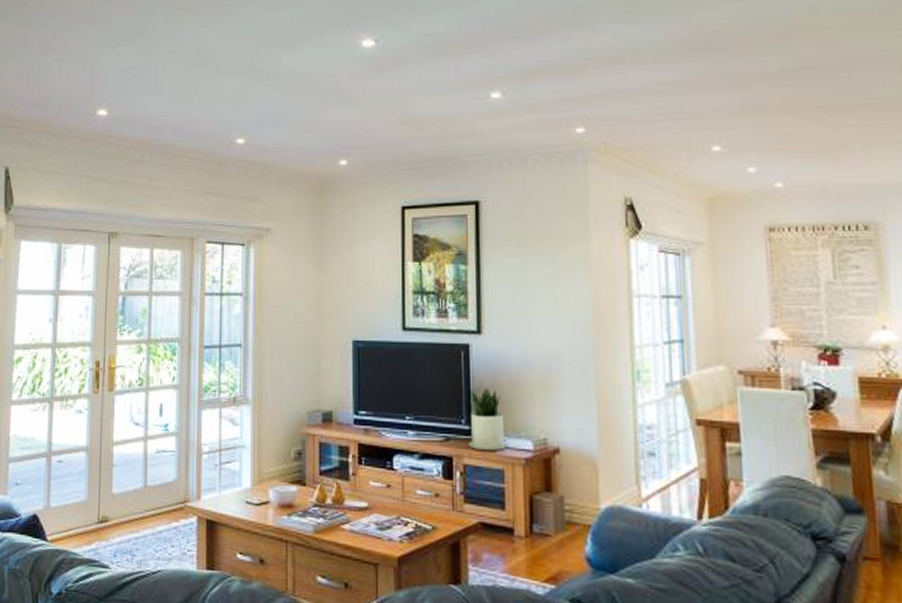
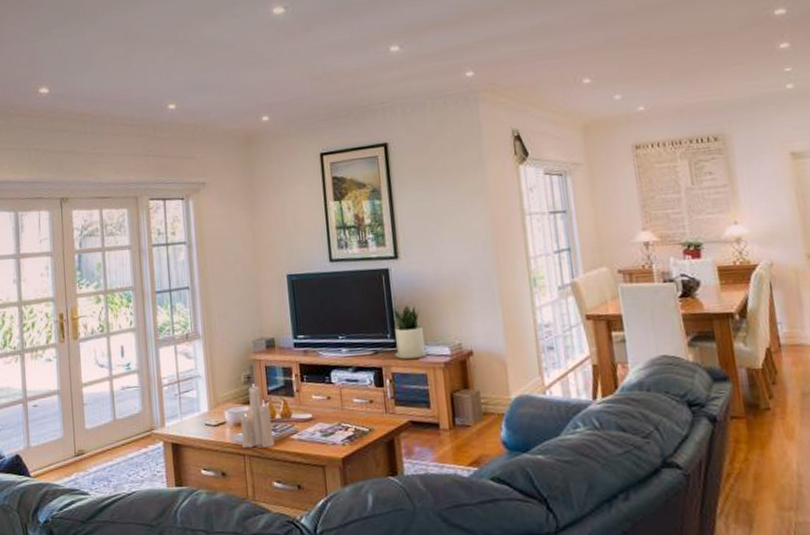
candle: none [285,461,323,536] -> present [240,384,275,449]

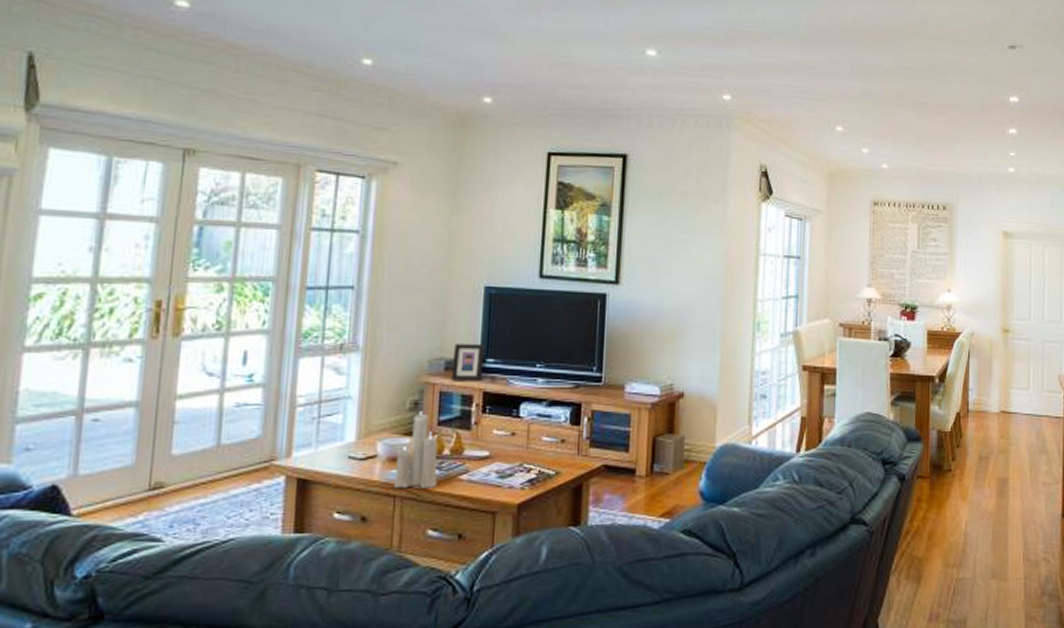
picture frame: none [271,324,296,356] -> present [451,344,486,380]
planter: present [393,304,429,360] -> none [598,336,637,397]

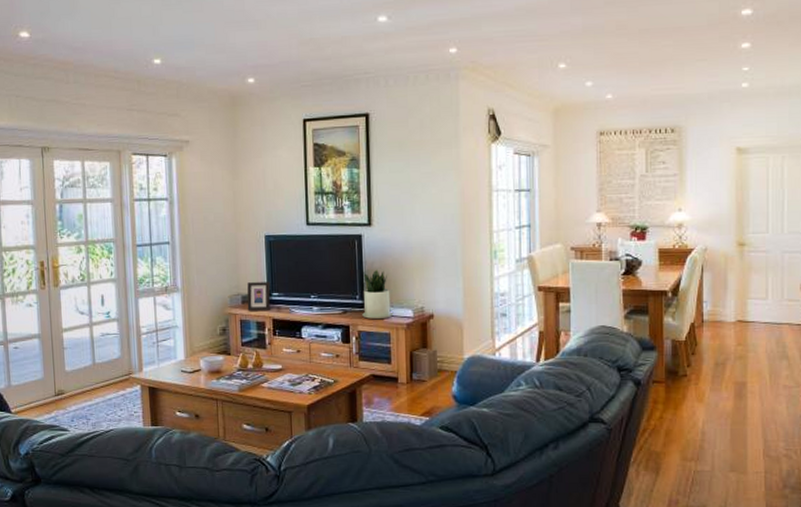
candle: present [393,411,438,489] -> none [215,335,246,394]
planter: none [598,336,637,397] -> present [362,269,394,320]

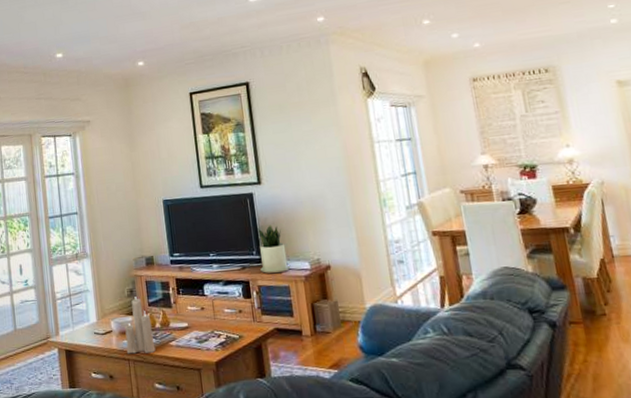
candle: none [215,335,246,394] -> present [125,297,156,354]
picture frame: present [247,282,271,311] -> none [150,243,173,272]

